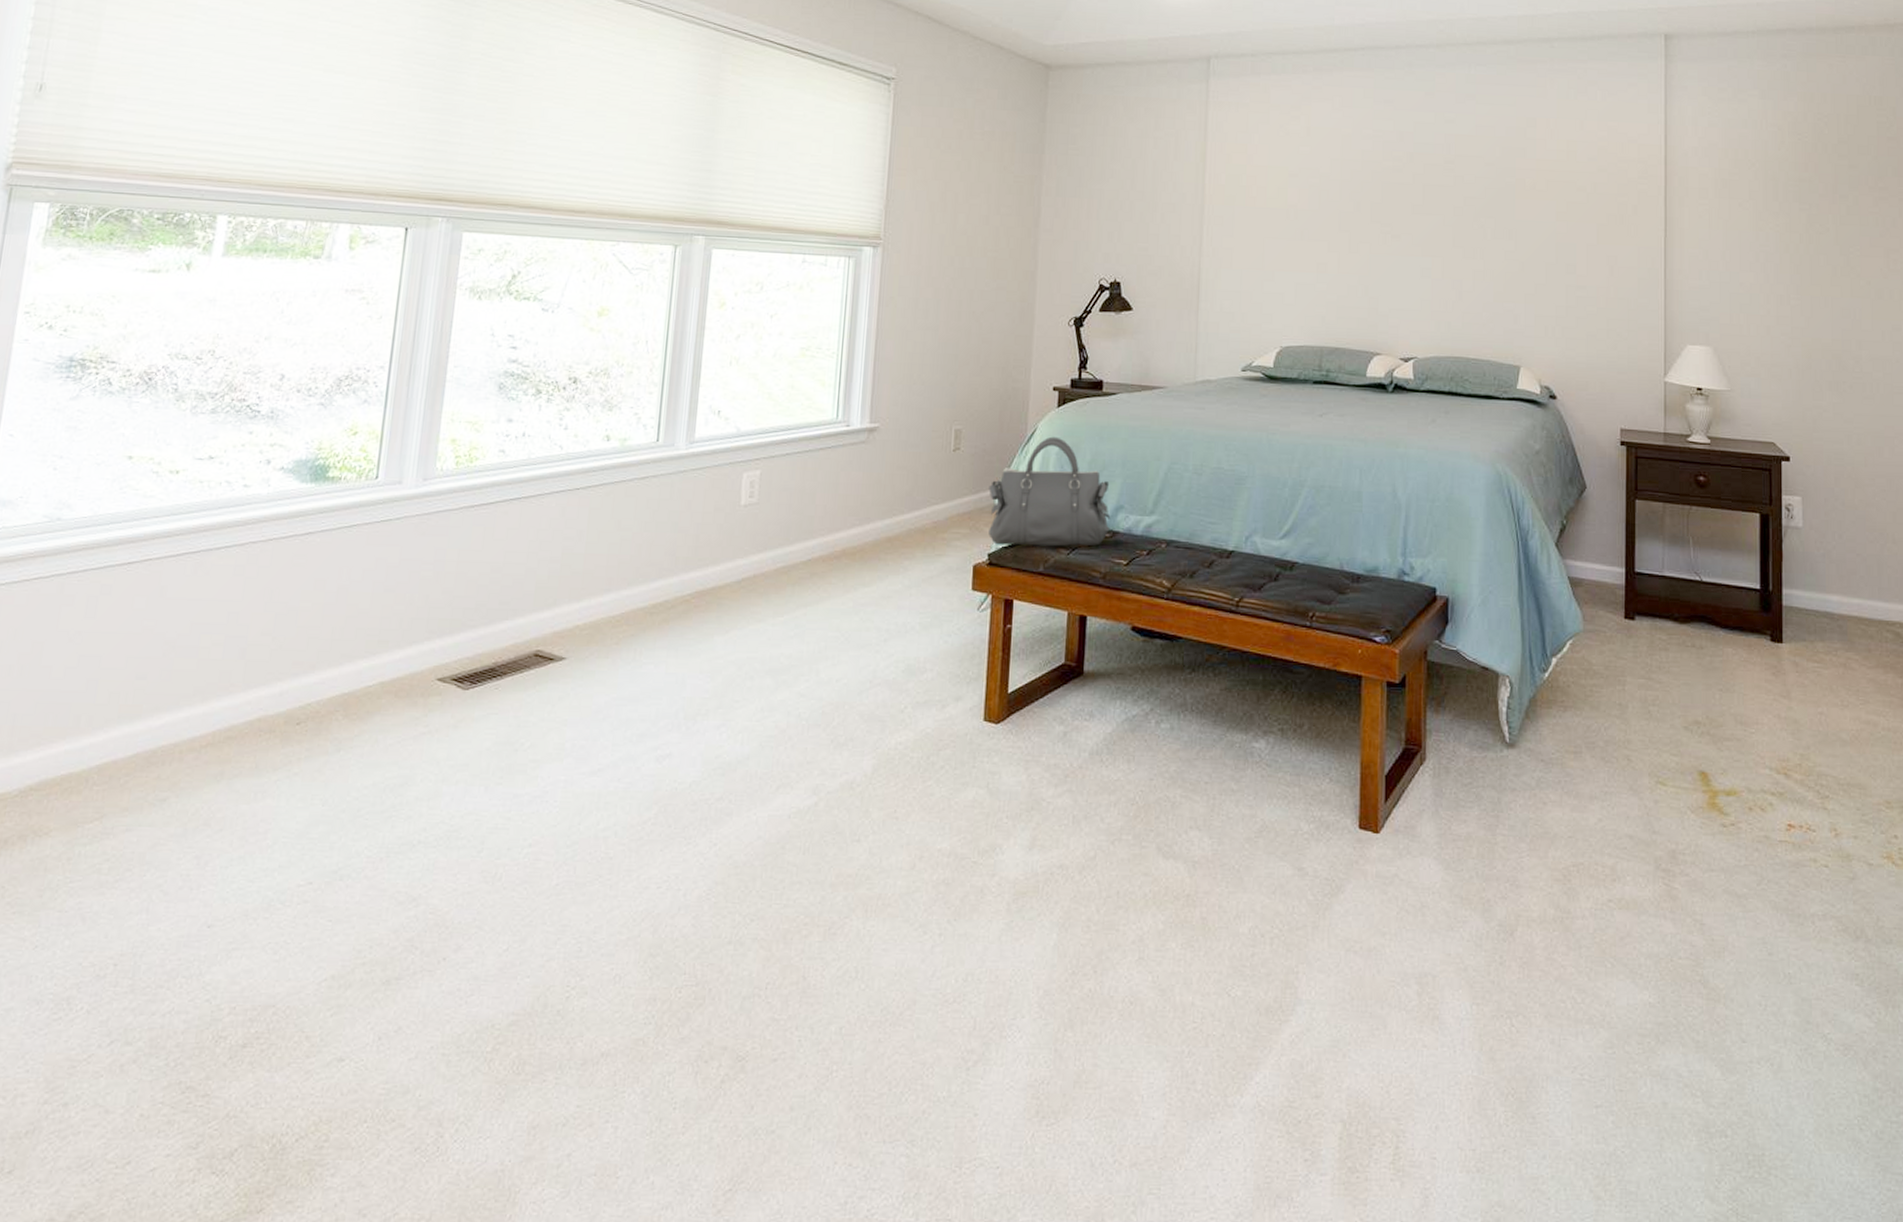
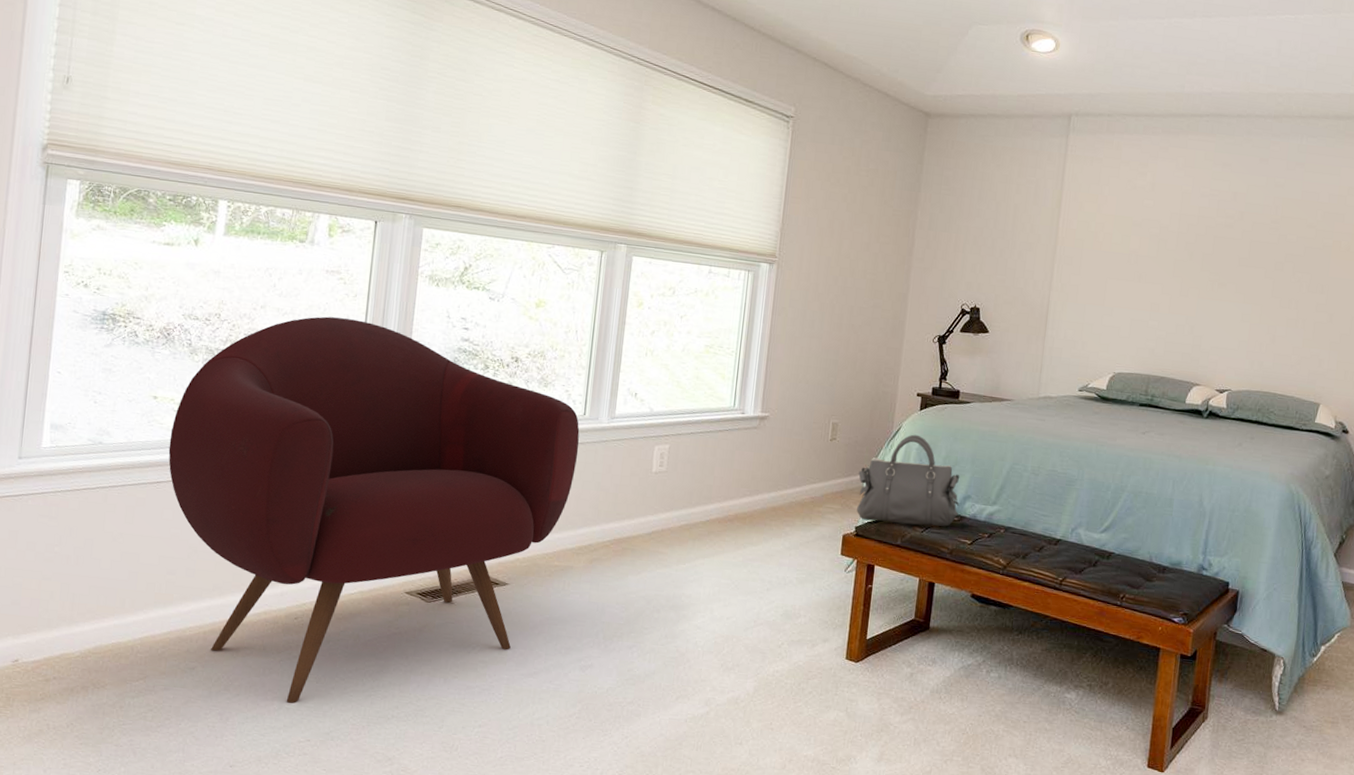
armchair: none [143,344,652,835] -> present [168,316,580,703]

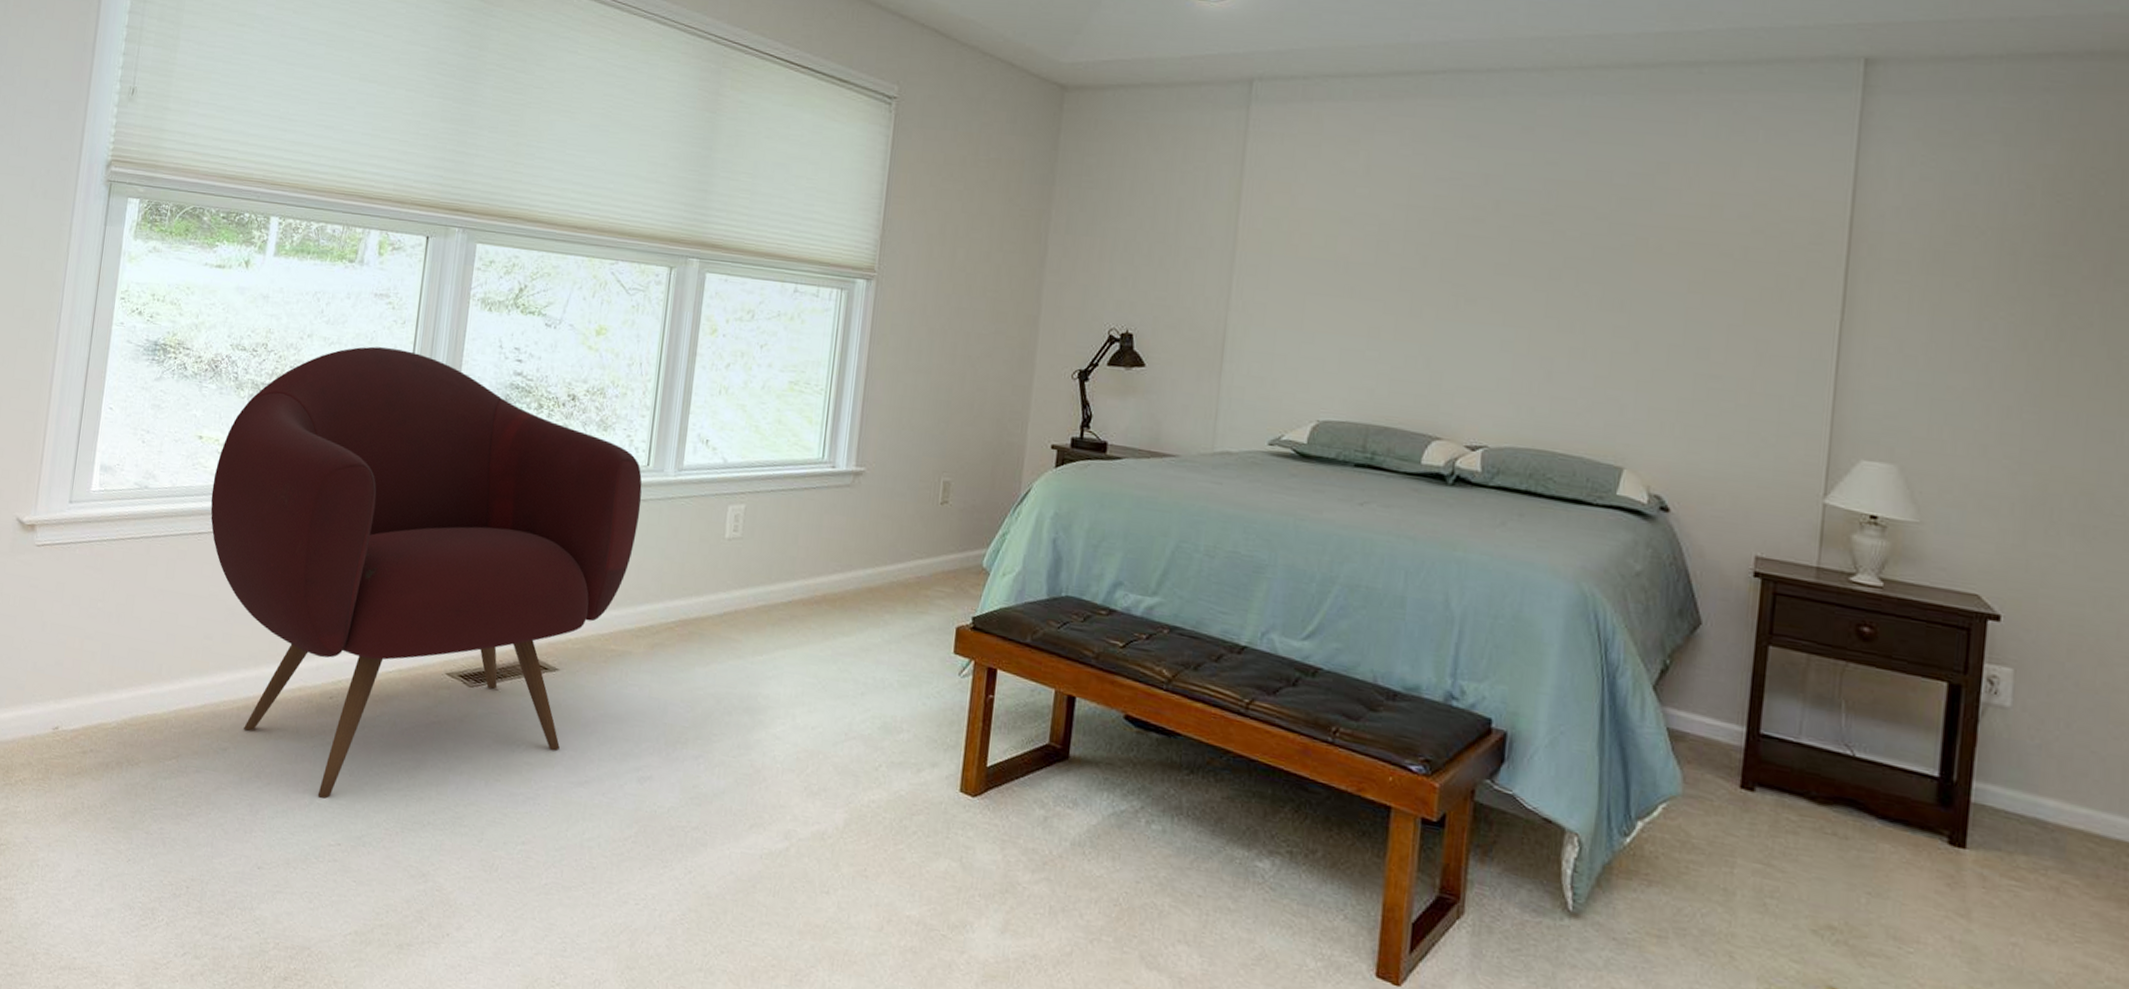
shoulder bag: present [857,434,960,527] -> none [974,498,1109,623]

